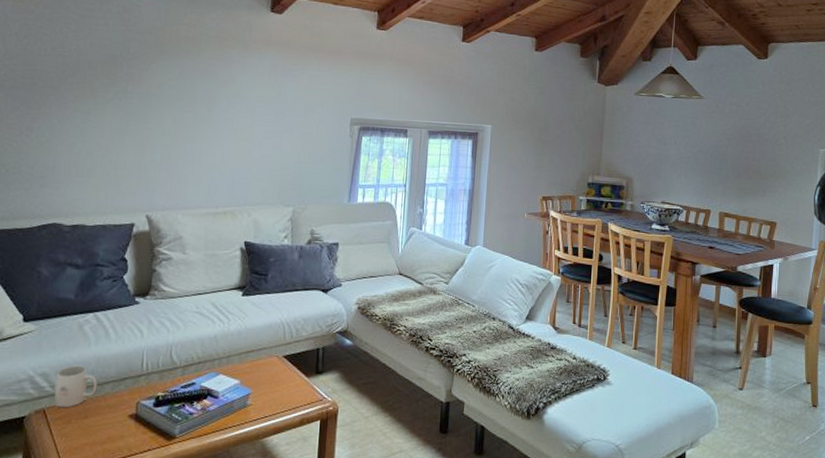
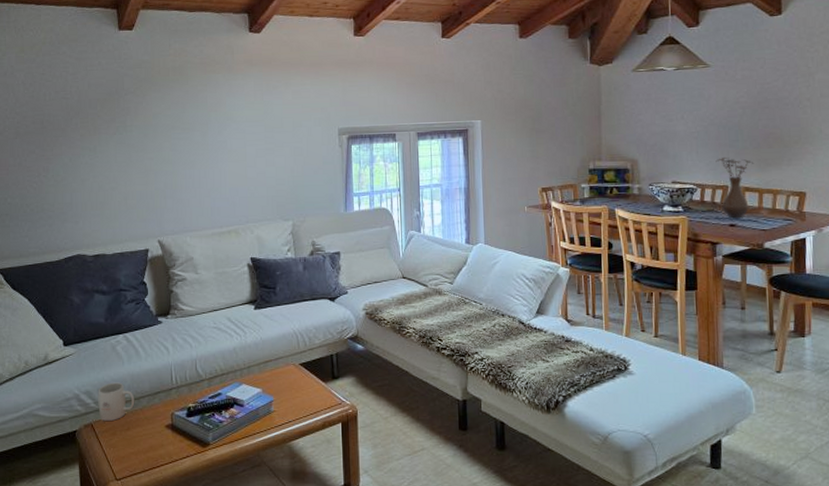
vase: none [701,183,735,242] -> present [715,156,754,219]

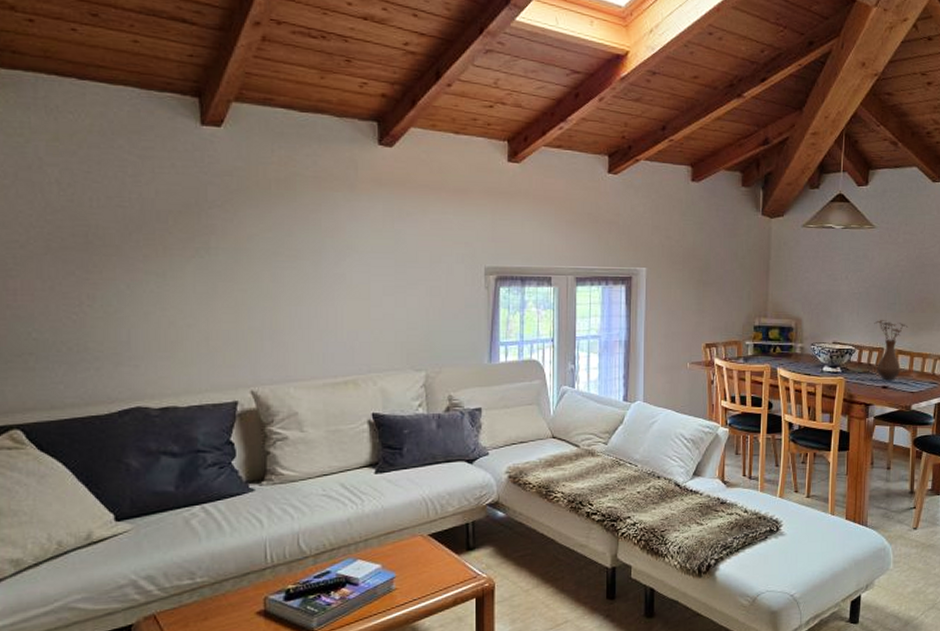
mug: present [98,382,135,422] -> none [164,563,215,612]

